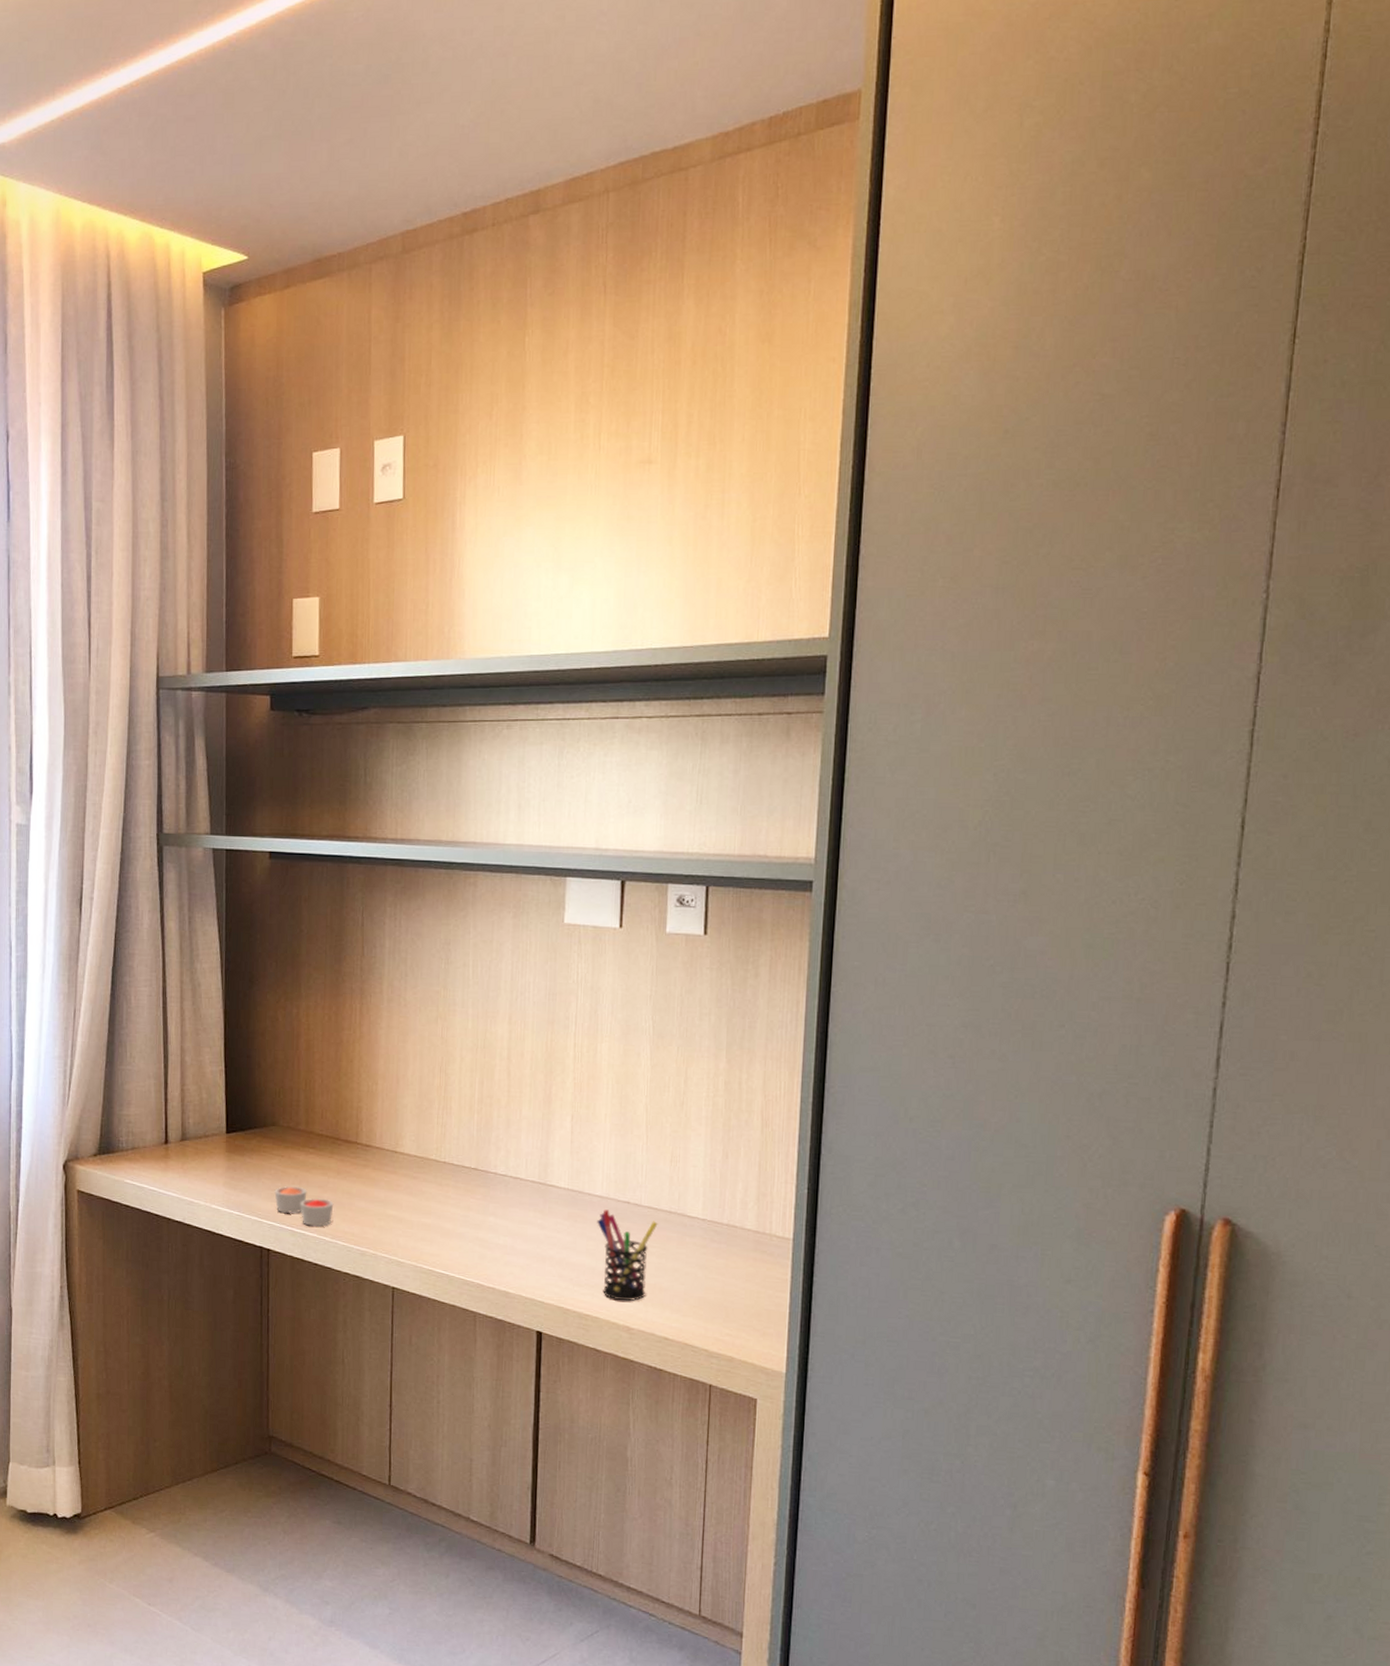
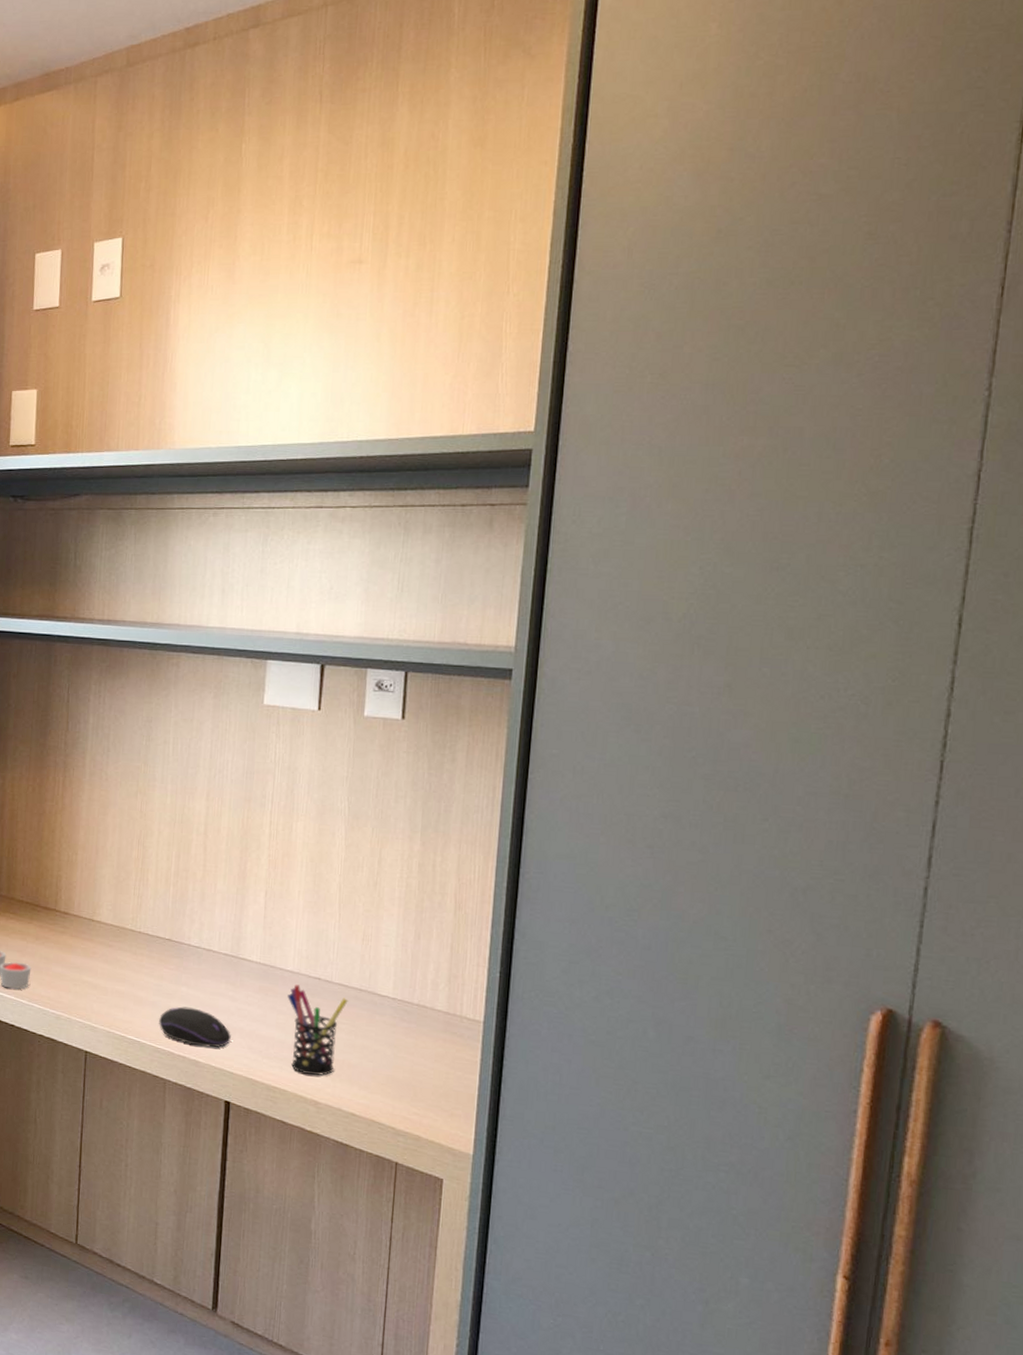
computer mouse: none [467,1237,541,1278] -> present [159,1006,231,1048]

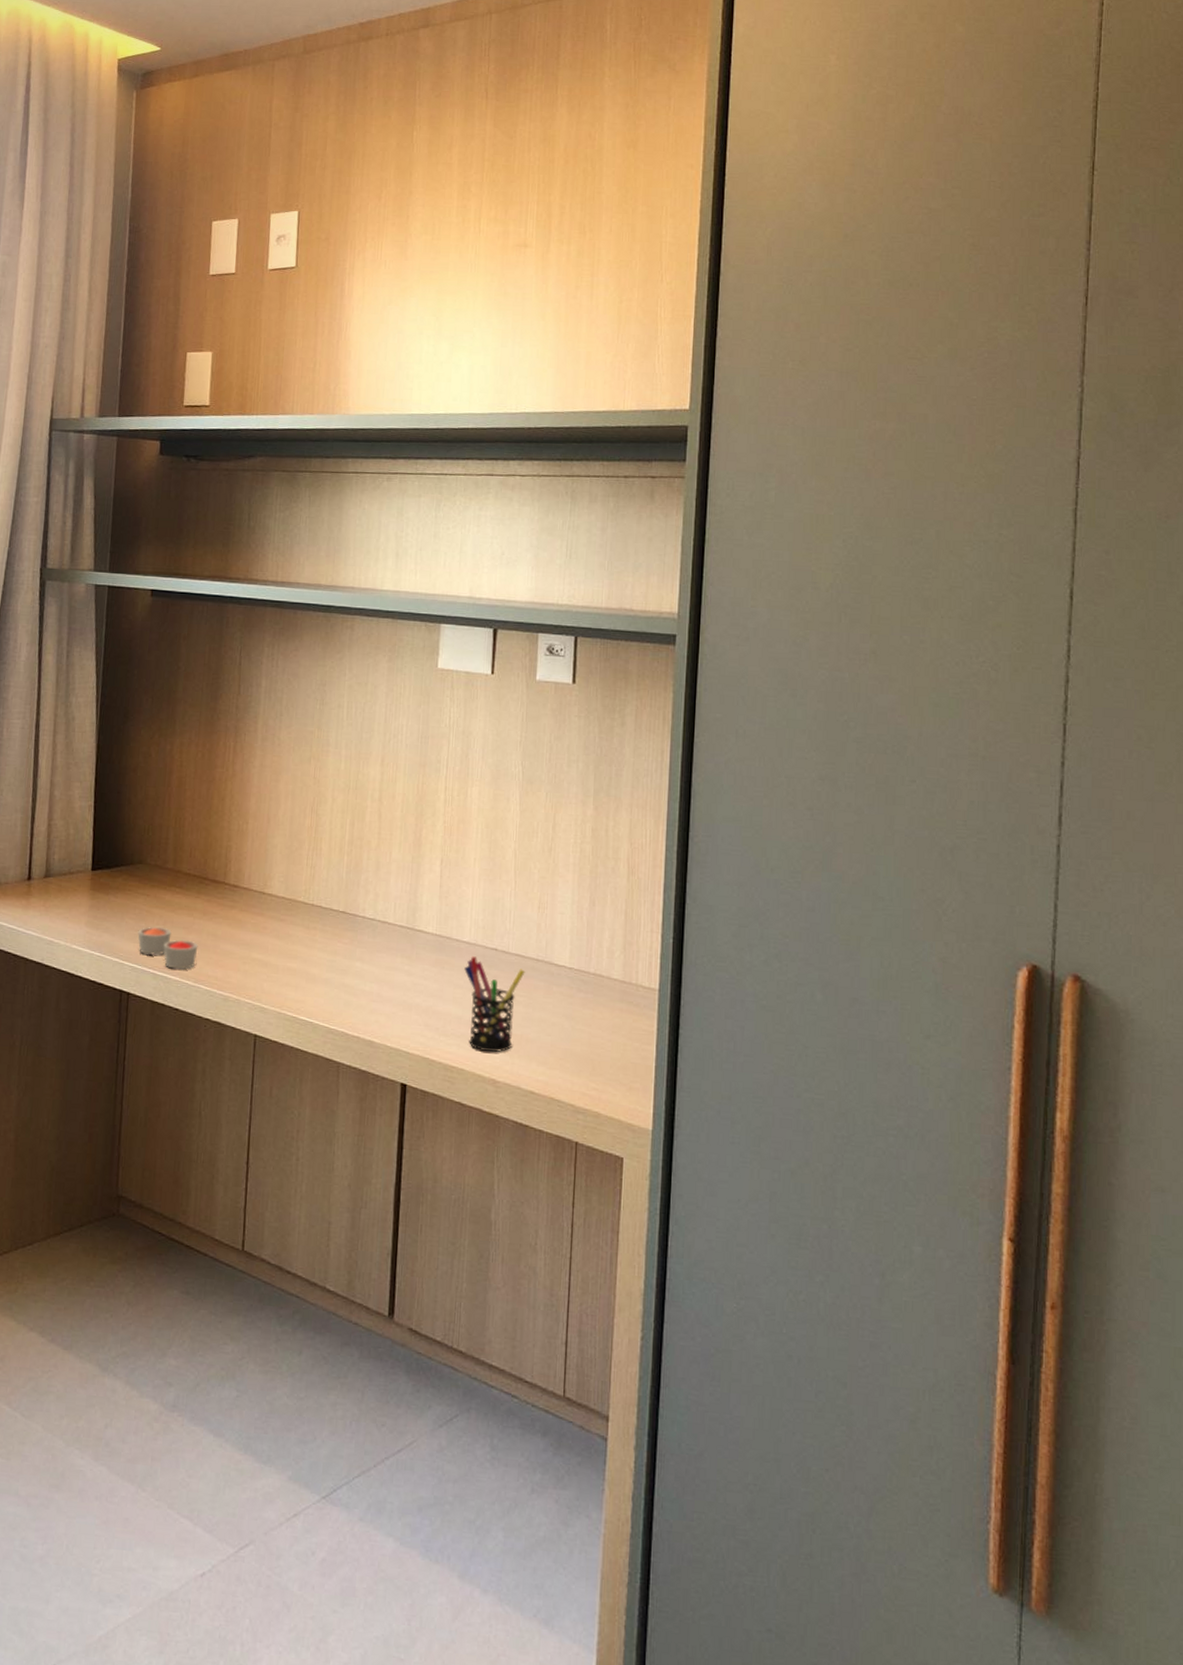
computer mouse: present [159,1006,231,1048] -> none [332,983,407,1026]

